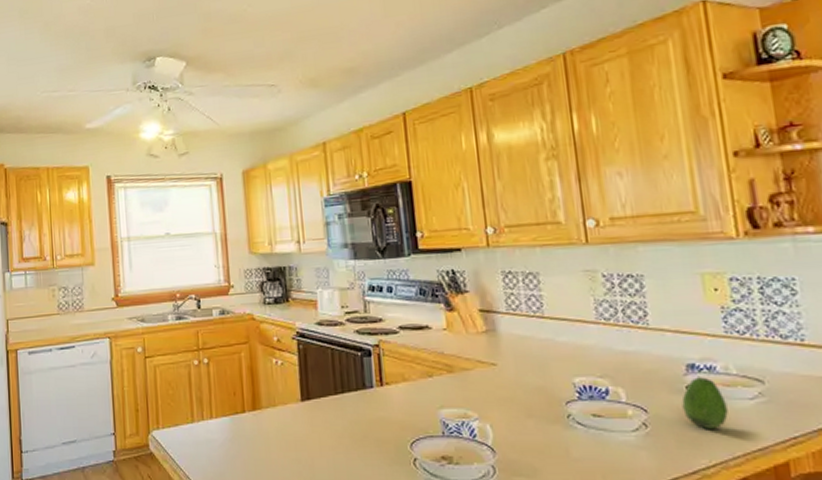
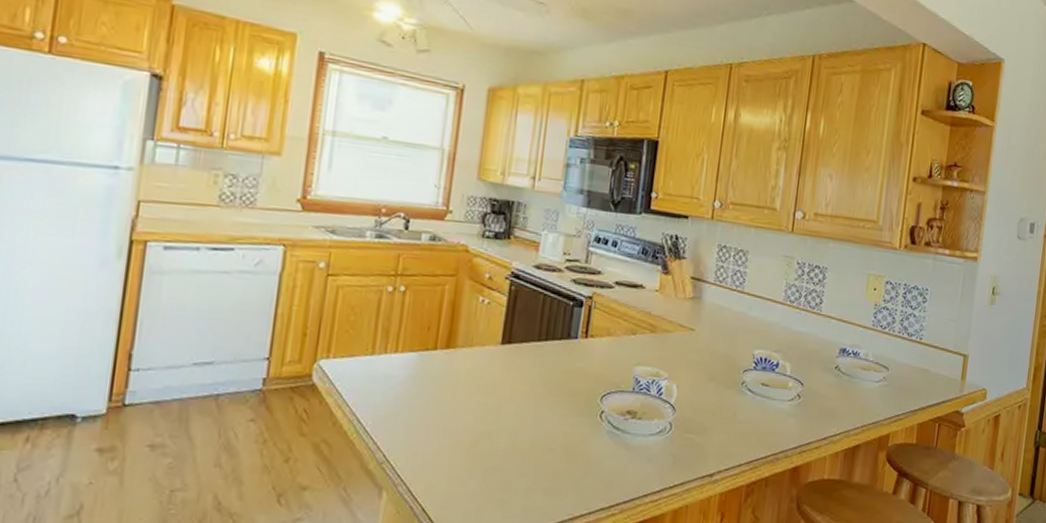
fruit: present [681,377,728,429] -> none [829,360,860,404]

